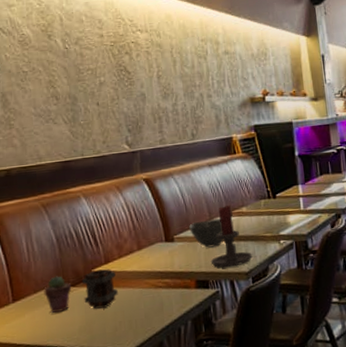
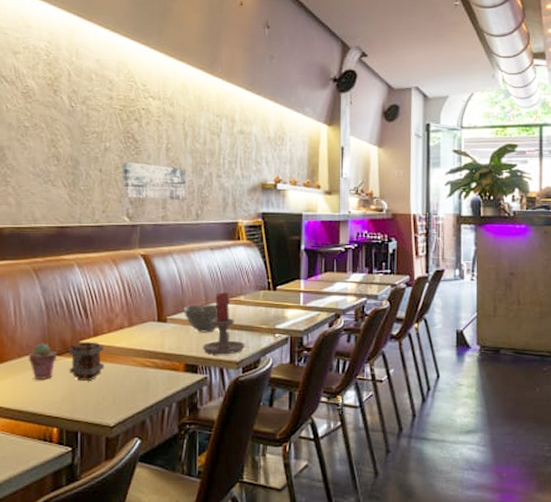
wall art: none [117,92,181,127] -> present [122,162,187,200]

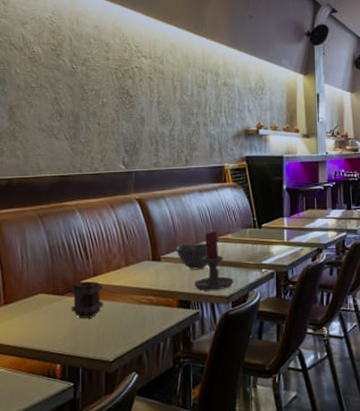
potted succulent: present [28,343,58,379] -> none [34,284,61,318]
wall art: present [122,162,187,200] -> none [118,115,176,148]

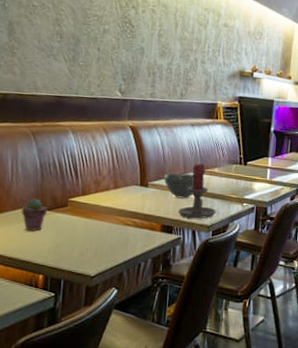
potted succulent: none [34,284,61,318] -> present [21,198,48,231]
mug: present [70,281,103,318] -> none [57,199,90,234]

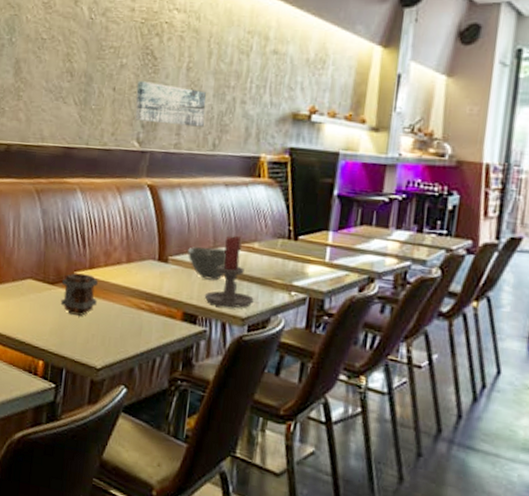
potted succulent: present [21,198,48,231] -> none [22,269,51,308]
mug: none [57,199,90,234] -> present [60,273,98,316]
wall art: none [117,43,175,81] -> present [135,81,206,127]

